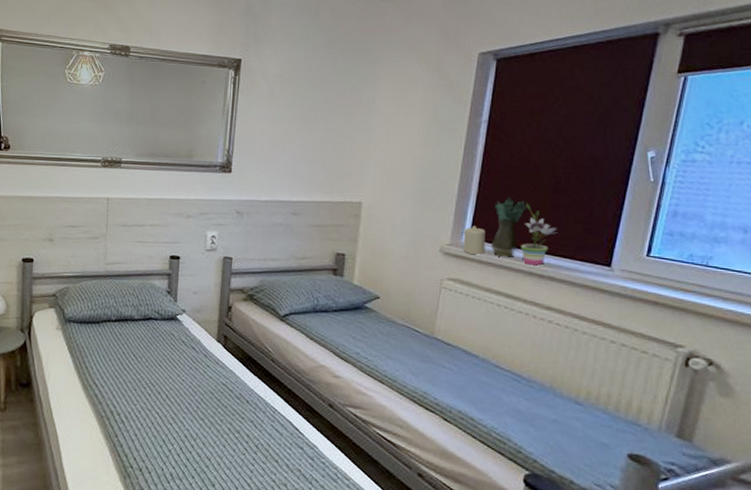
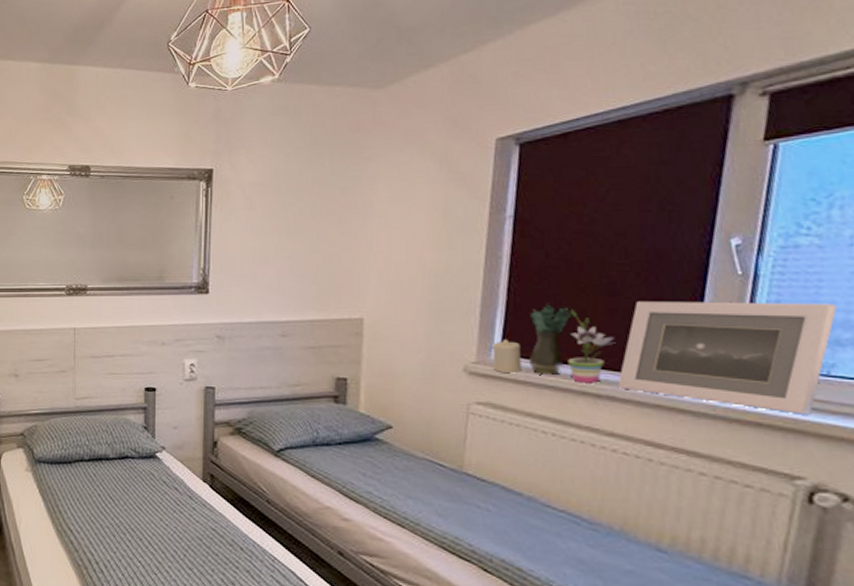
picture frame: none [556,199,717,296] -> present [617,301,837,415]

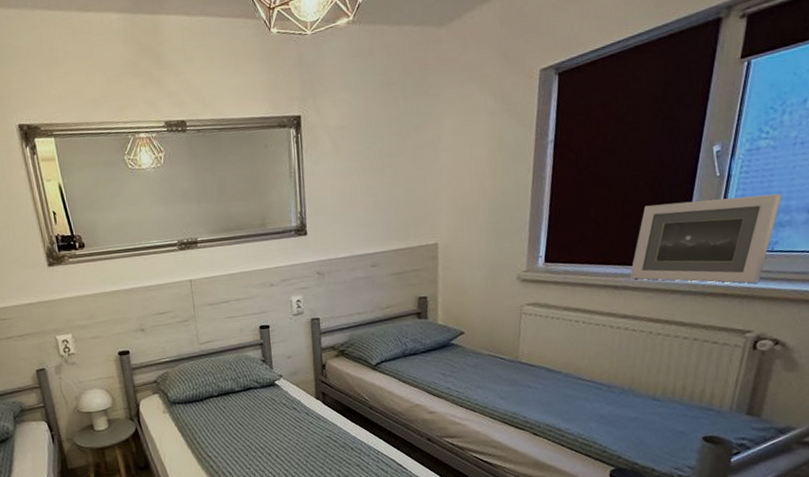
candle: present [492,339,522,374] -> none [539,248,561,278]
vase: present [528,302,573,375] -> none [565,214,599,275]
potted plant: present [568,308,616,383] -> none [594,217,629,279]

